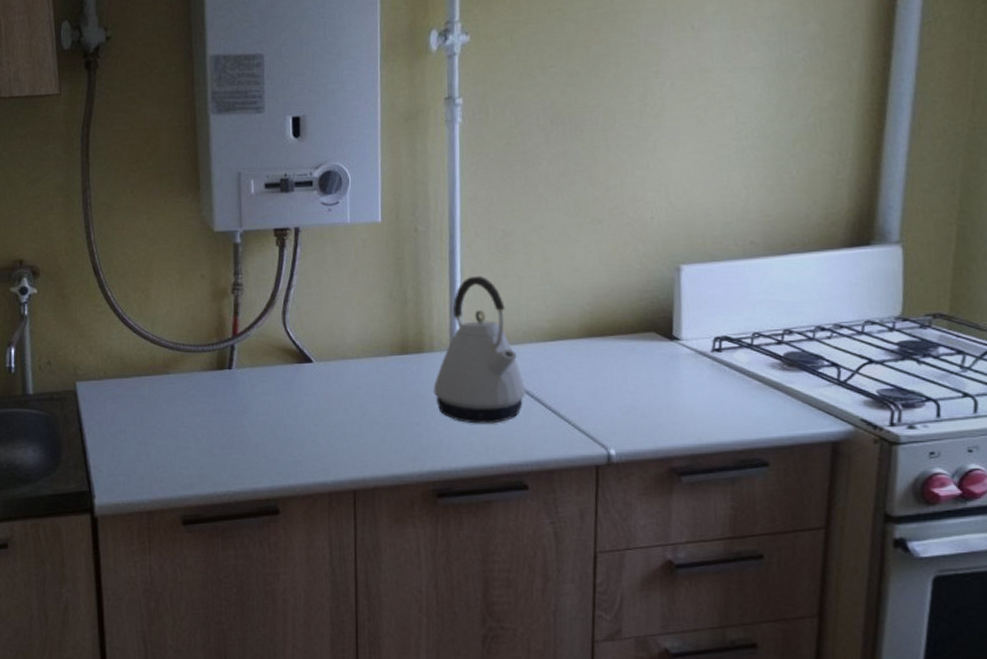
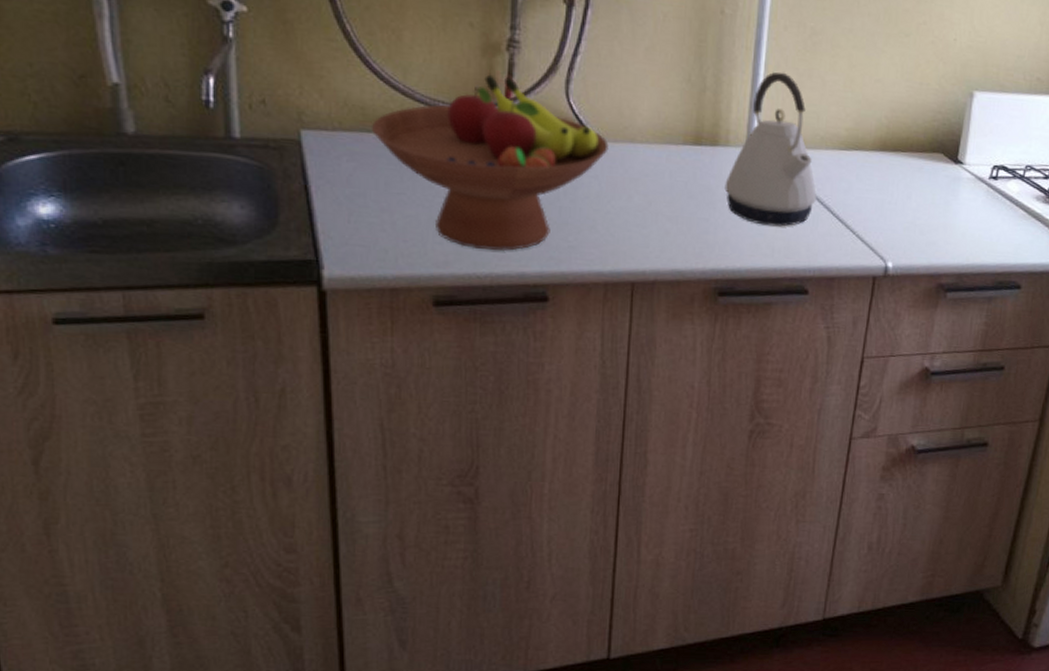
fruit bowl: none [129,315,324,471] -> present [372,74,609,251]

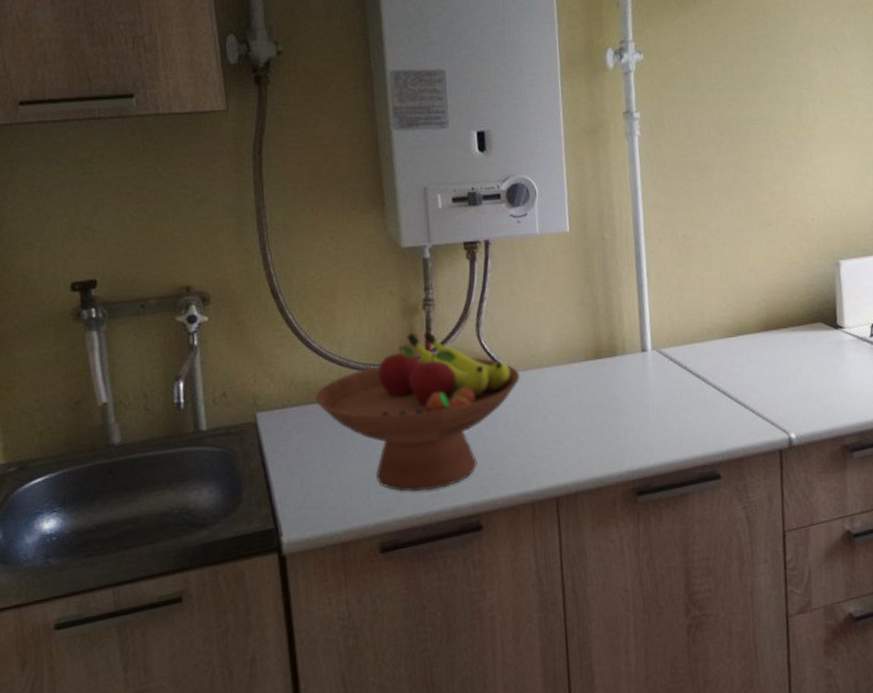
kettle: present [724,72,817,227] -> none [627,279,713,421]

